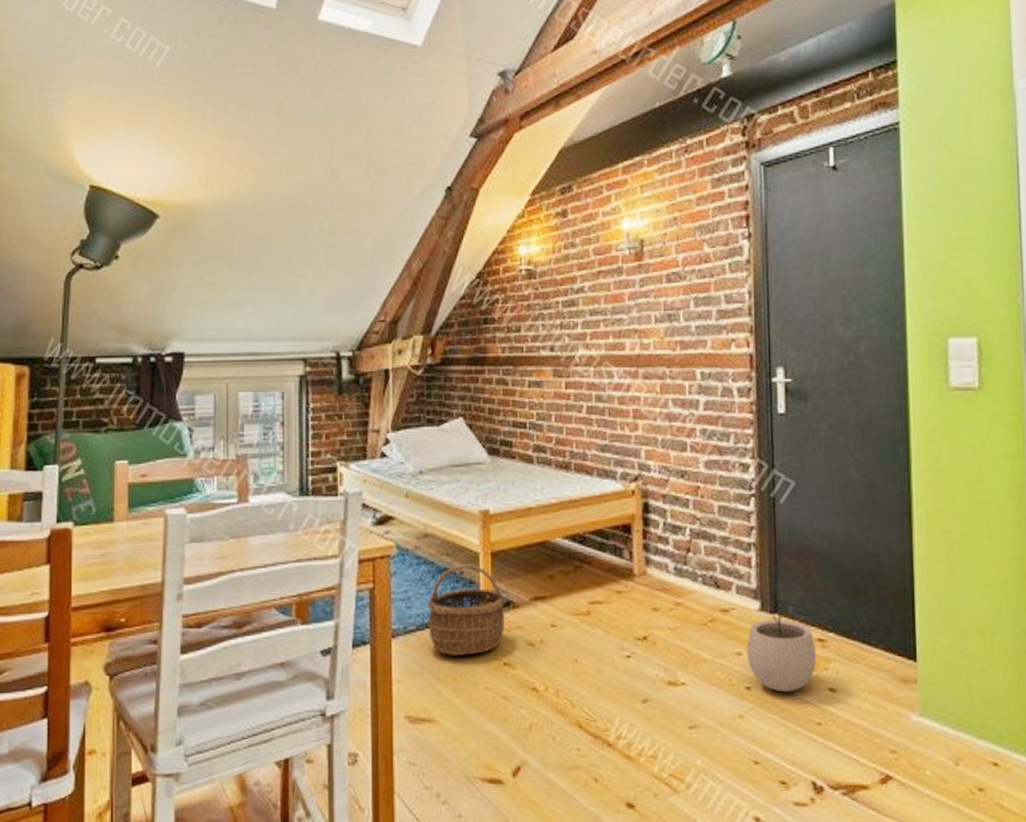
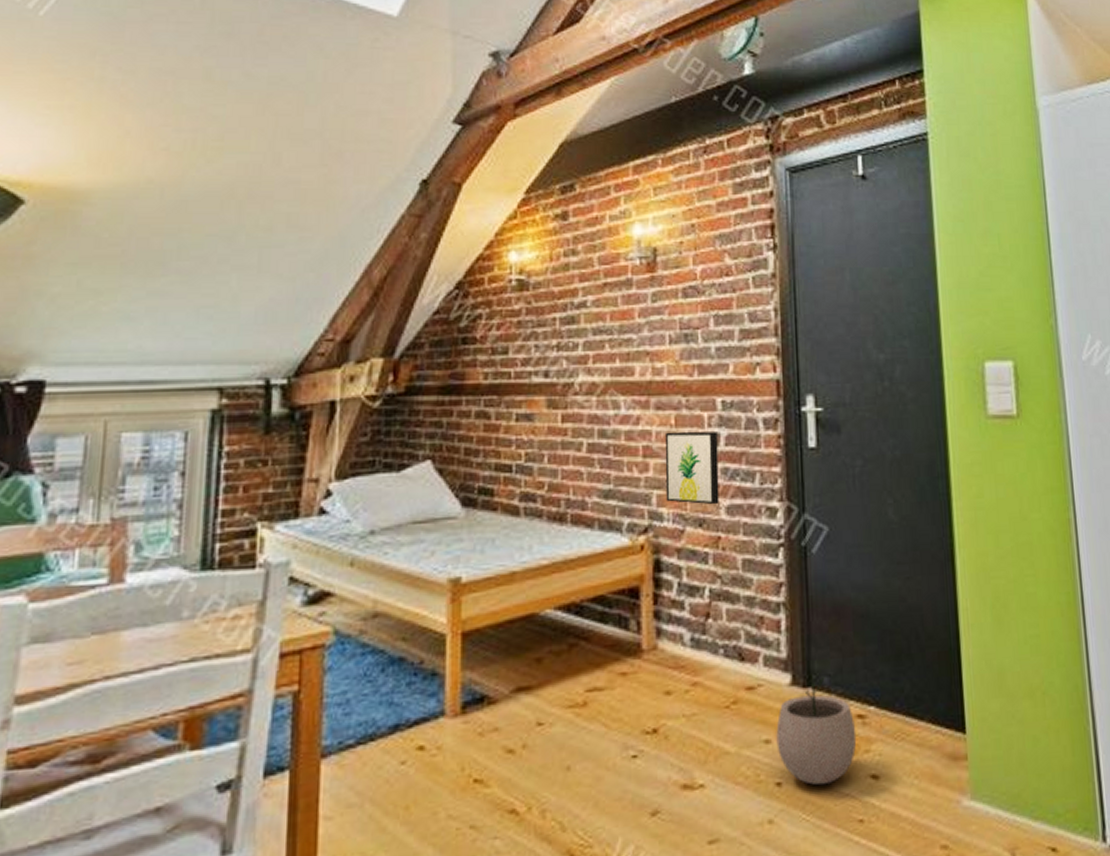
wicker basket: present [427,564,506,656] -> none [372,649,478,777]
wall art: none [651,397,699,460] -> present [664,431,719,505]

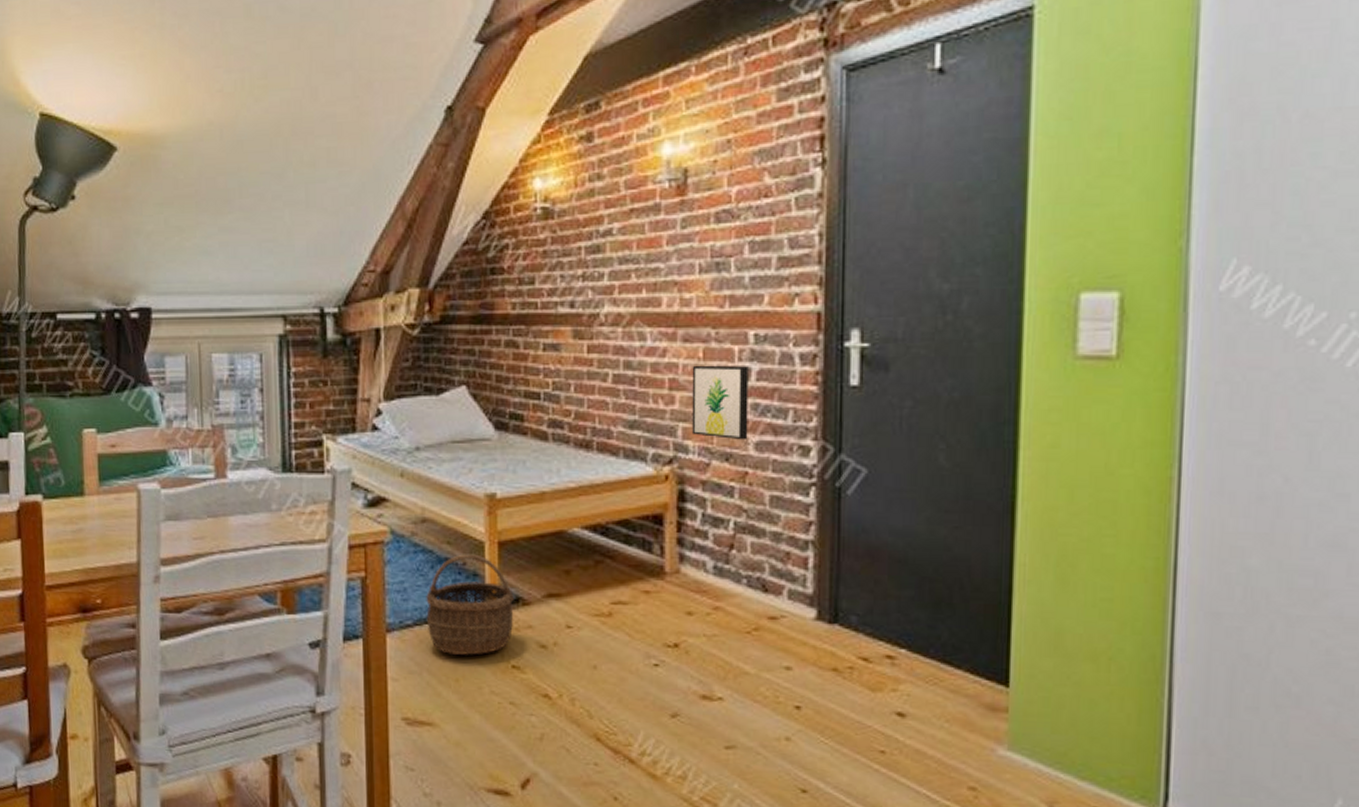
wicker basket: none [372,649,478,777] -> present [426,554,514,656]
plant pot: present [776,674,857,786] -> none [797,611,884,715]

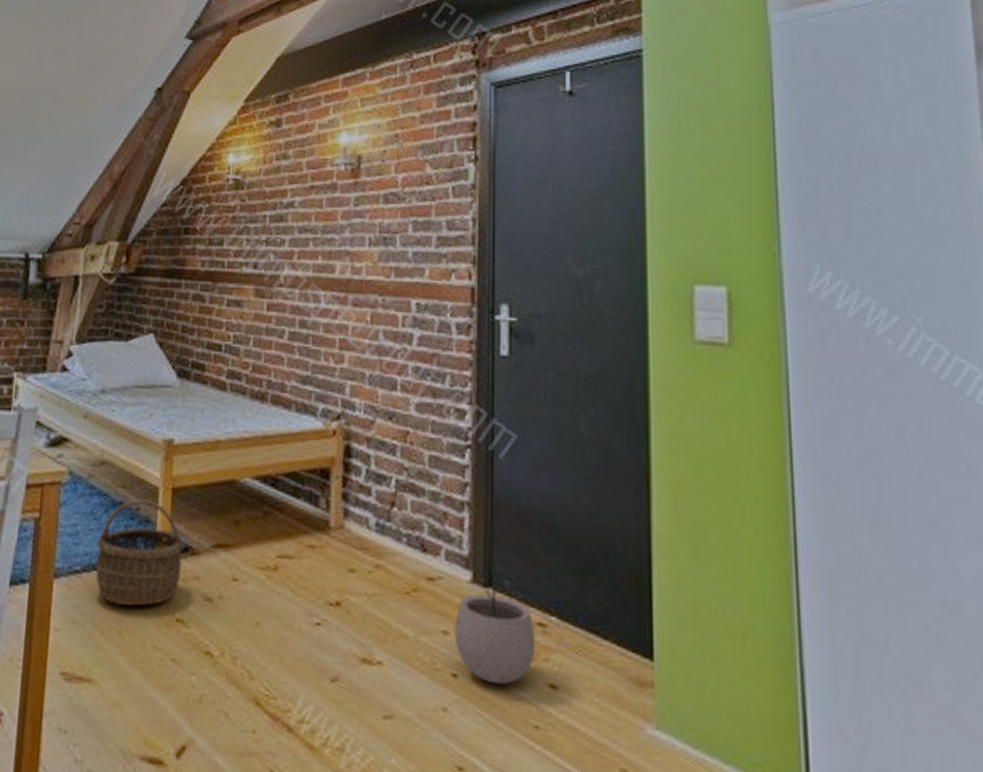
wall art: present [691,365,749,440] -> none [358,328,411,401]
plant pot: none [797,611,884,715] -> present [454,575,536,685]

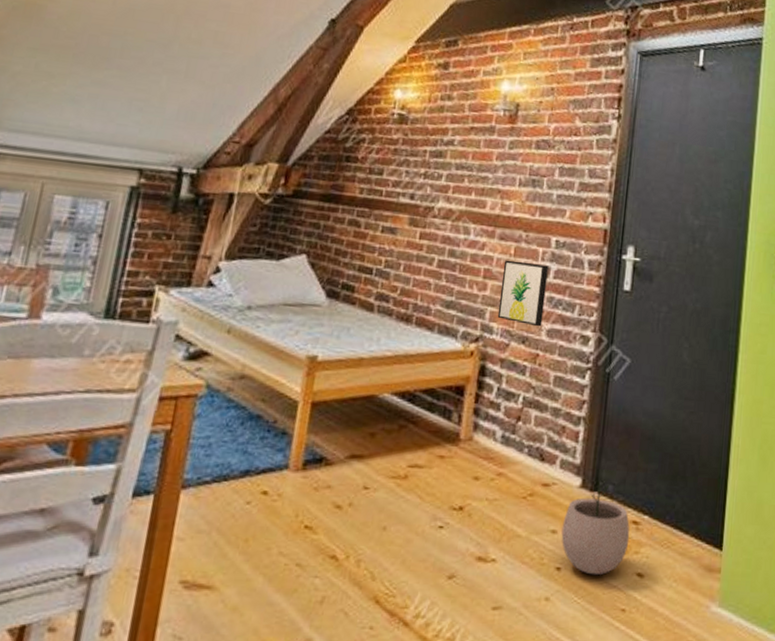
wicker basket: present [95,499,184,606] -> none [225,412,318,515]
wall art: none [358,328,411,401] -> present [497,260,549,327]

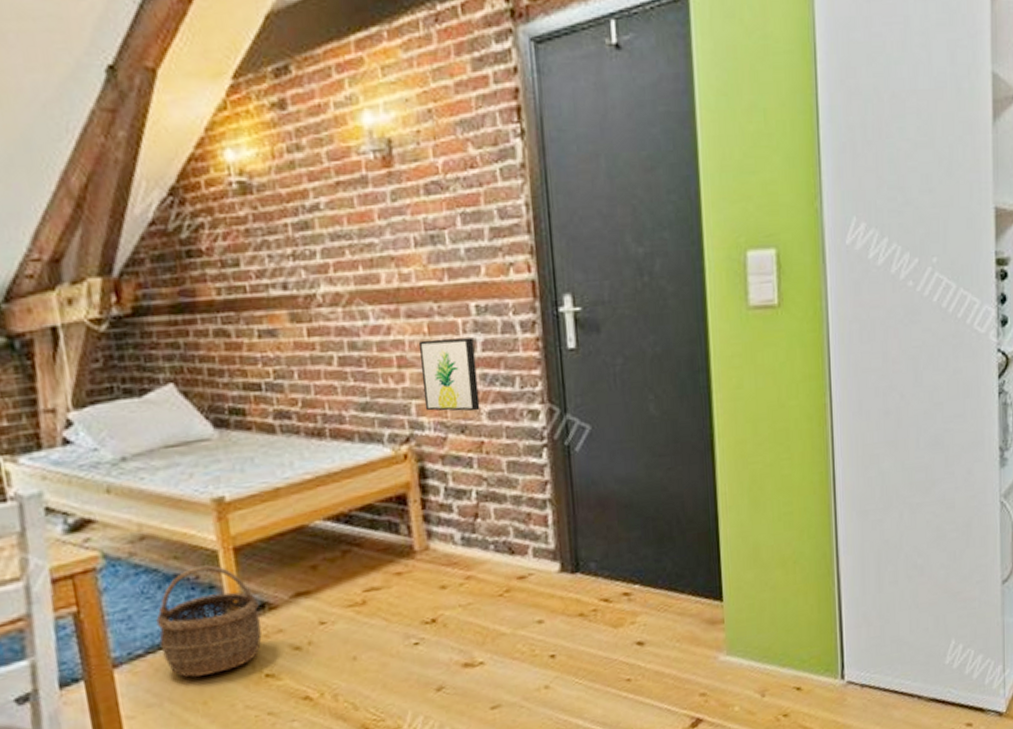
wicker basket: none [225,412,318,515] -> present [156,565,262,678]
plant pot: present [561,480,630,576] -> none [548,561,623,655]

